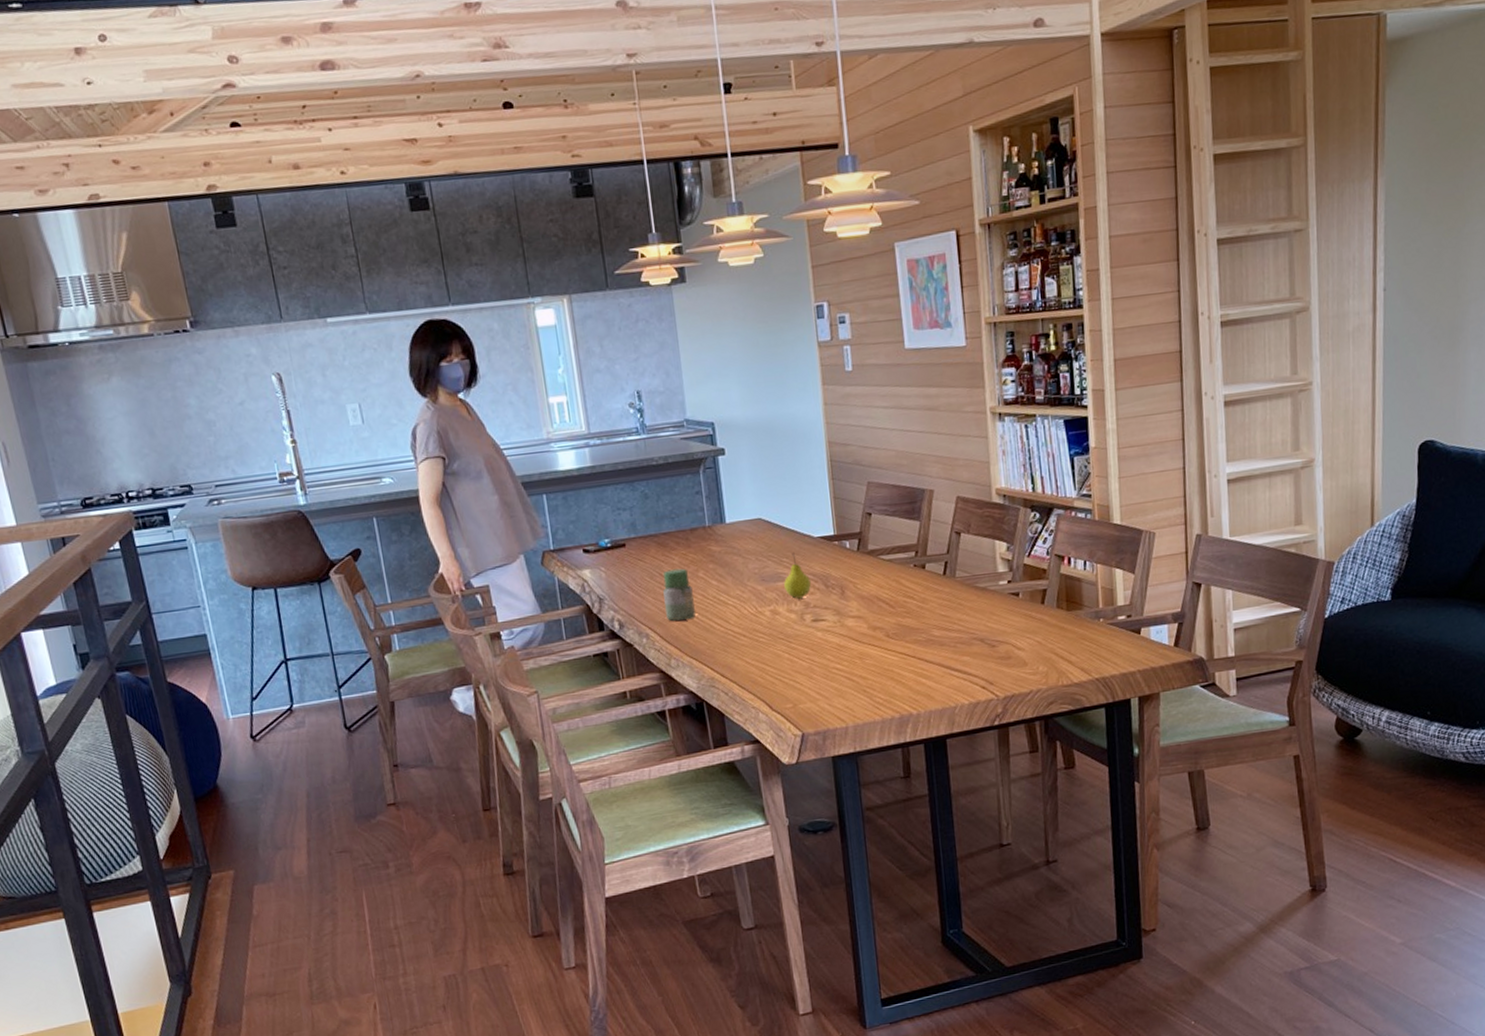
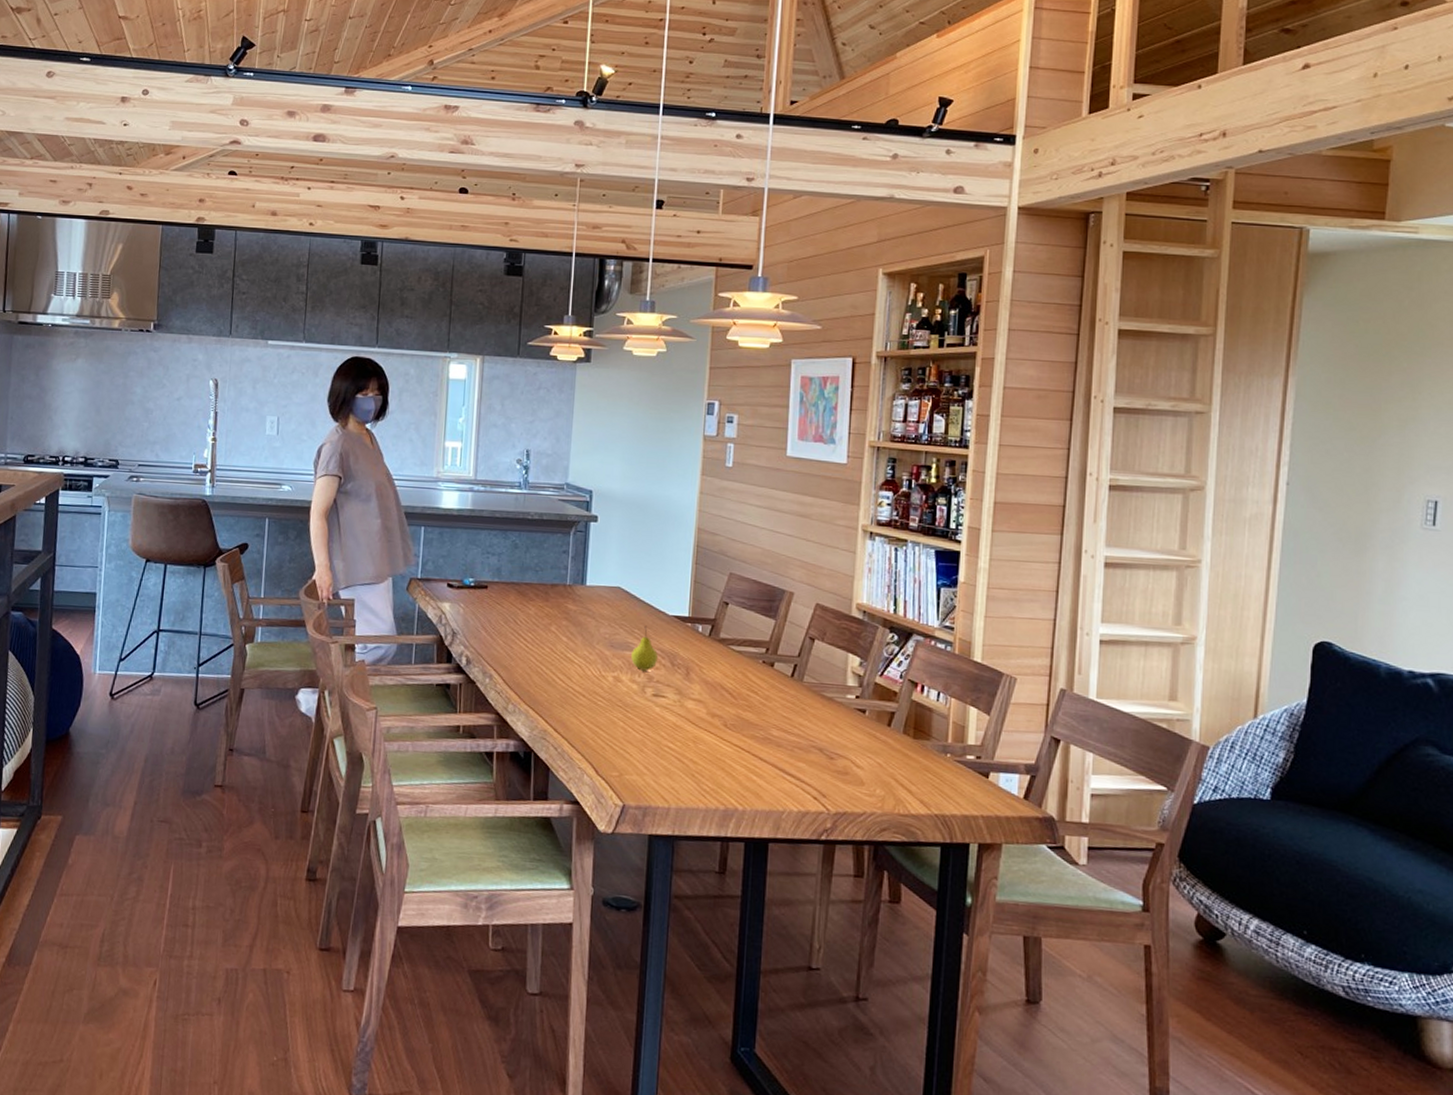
jar: present [662,568,696,621] -> none [513,618,542,669]

